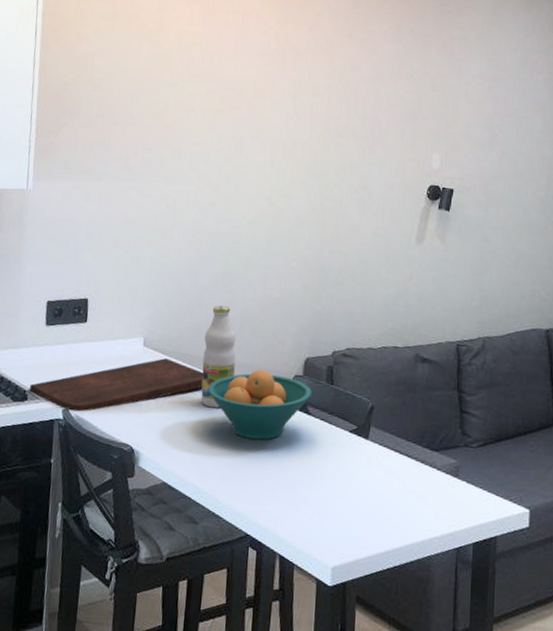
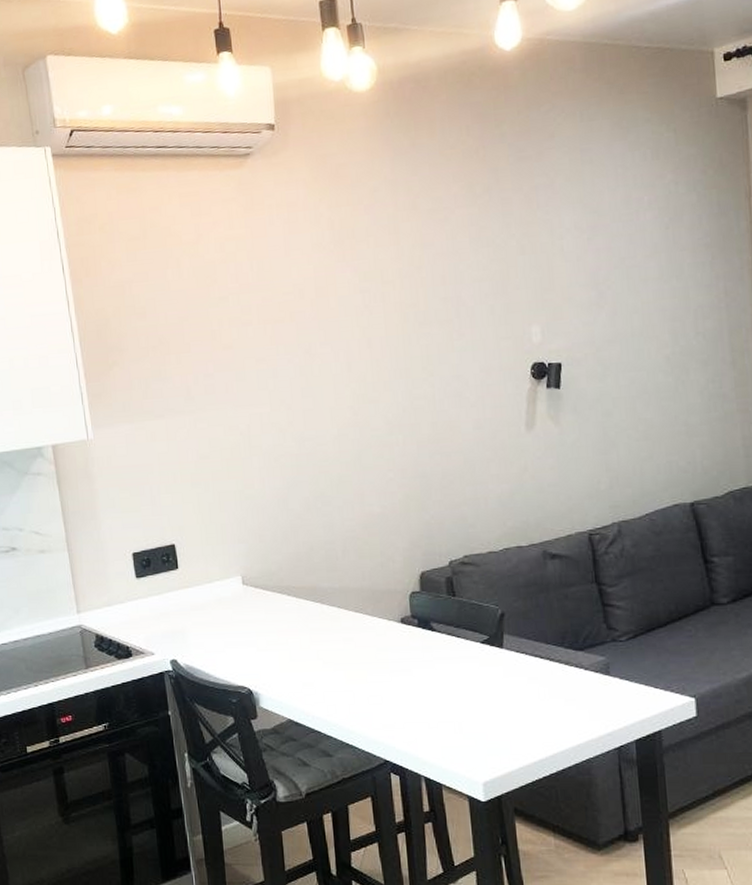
cutting board: present [30,358,204,412] -> none [132,594,314,661]
bottle: present [200,305,236,409] -> none [306,530,345,638]
fruit bowl: present [208,369,311,440] -> none [319,591,433,664]

